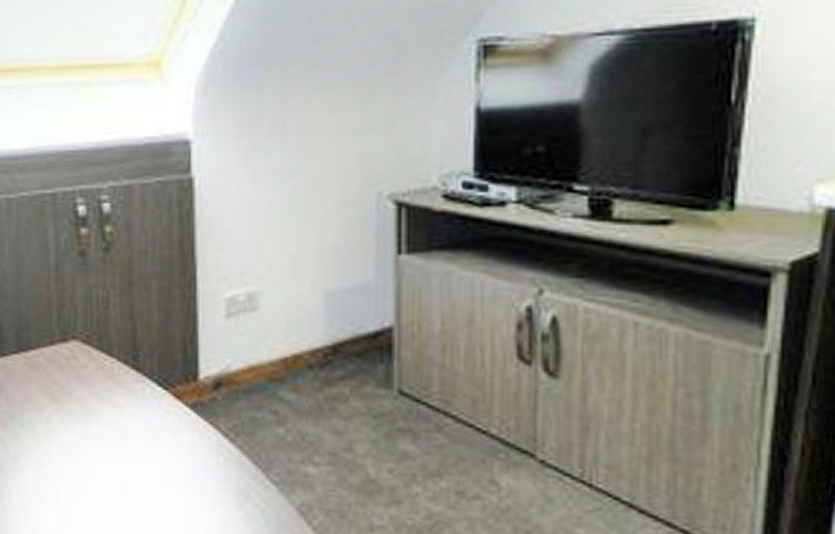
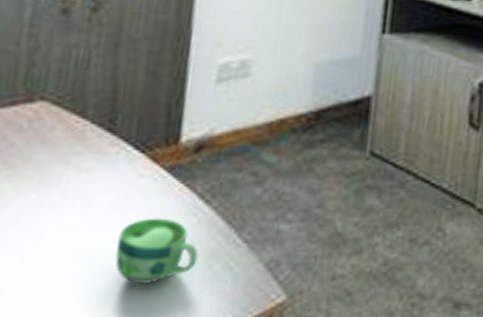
cup: none [153,454,229,519] -> present [115,218,199,284]

